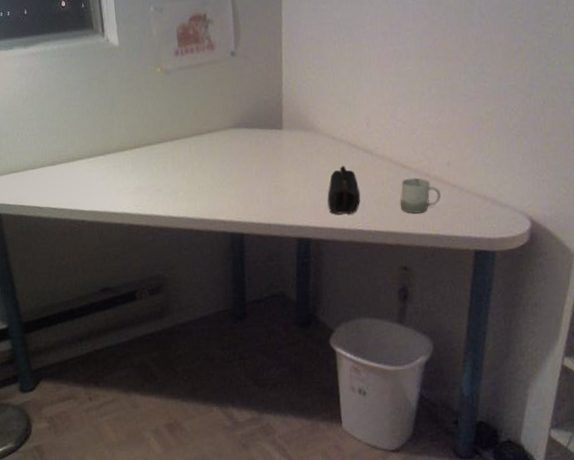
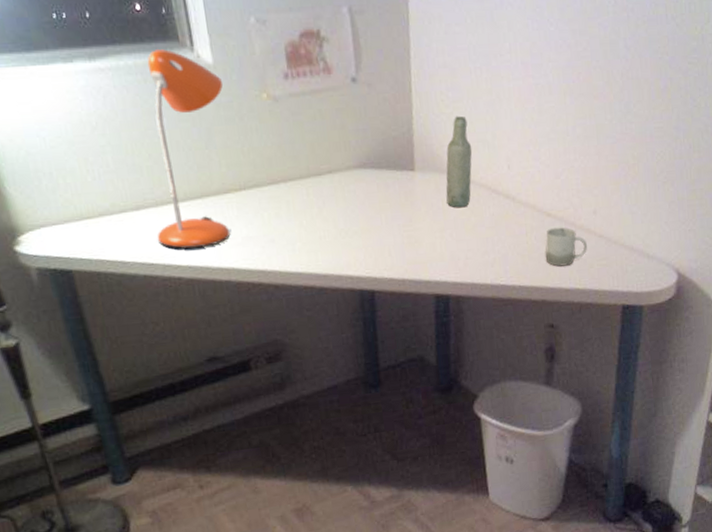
desk lamp: none [67,36,126,197] -> present [147,49,231,249]
bottle: none [310,81,335,161] -> present [446,116,473,208]
pencil case: present [327,165,361,215] -> none [467,213,503,268]

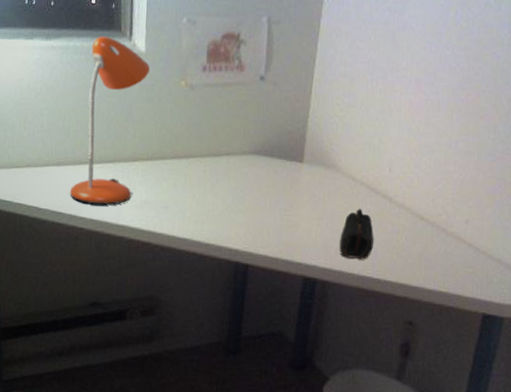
bottle: present [446,116,473,208] -> none [328,119,359,201]
pencil case: none [467,213,503,268] -> present [339,208,374,260]
cup: present [545,227,587,267] -> none [413,231,455,268]

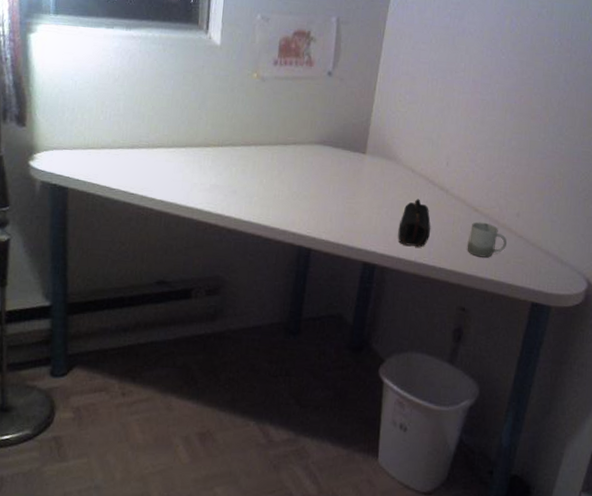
desk lamp: present [69,36,150,205] -> none [142,28,224,188]
cup: none [413,231,455,268] -> present [467,222,507,258]

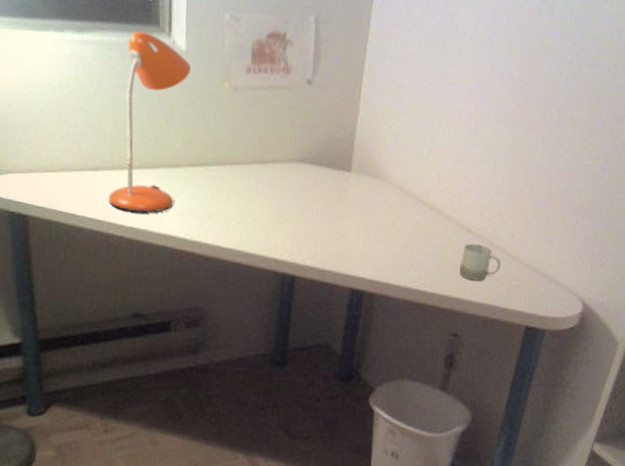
desk lamp: none [142,28,224,188] -> present [108,31,191,213]
pencil case: present [398,198,431,248] -> none [387,220,422,272]

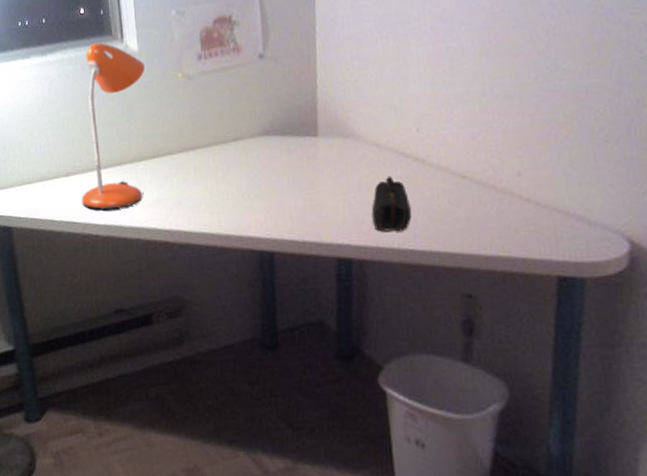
pencil case: none [387,220,422,272] -> present [371,176,412,232]
cup: present [459,243,501,281] -> none [460,190,511,232]

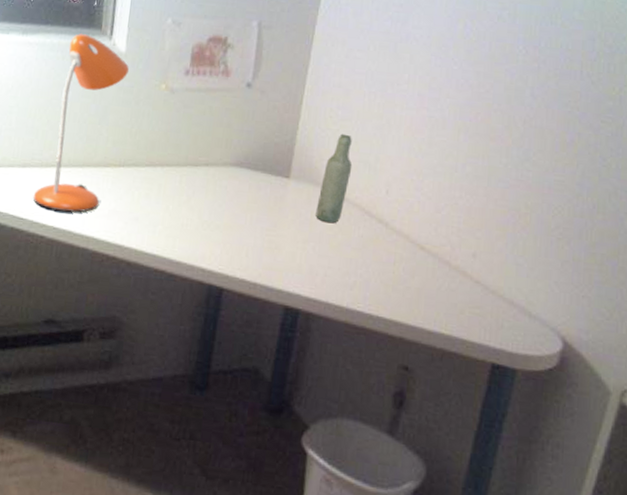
bottle: none [350,82,378,172] -> present [316,133,353,224]
pencil case: present [371,176,412,232] -> none [327,232,367,291]

